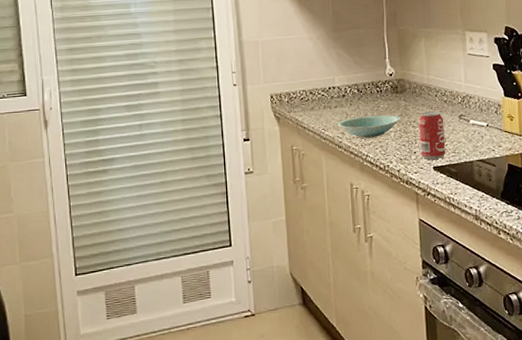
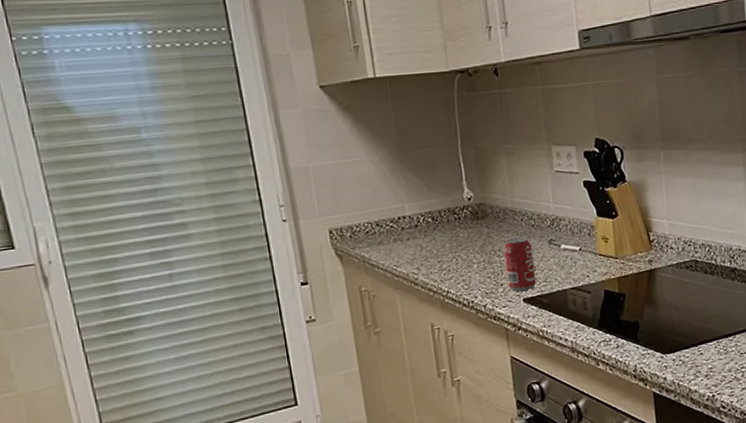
bowl: present [338,115,401,138] -> none [411,244,485,273]

